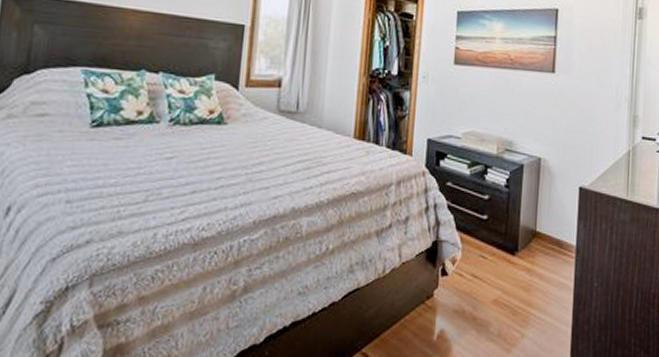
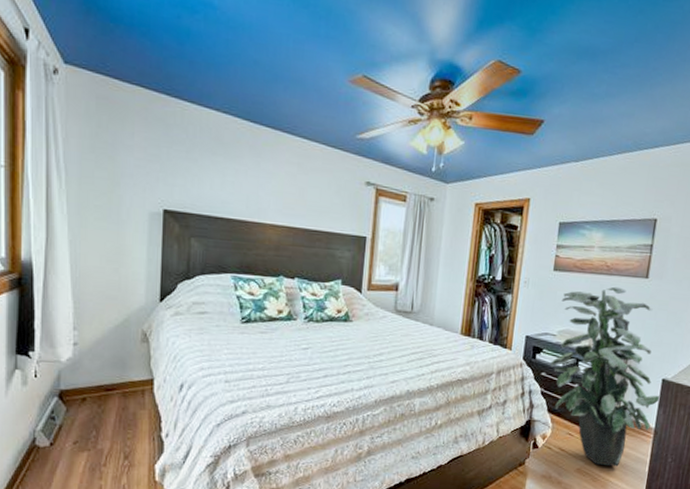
indoor plant: none [456,82,580,295] -> present [550,286,662,467]

